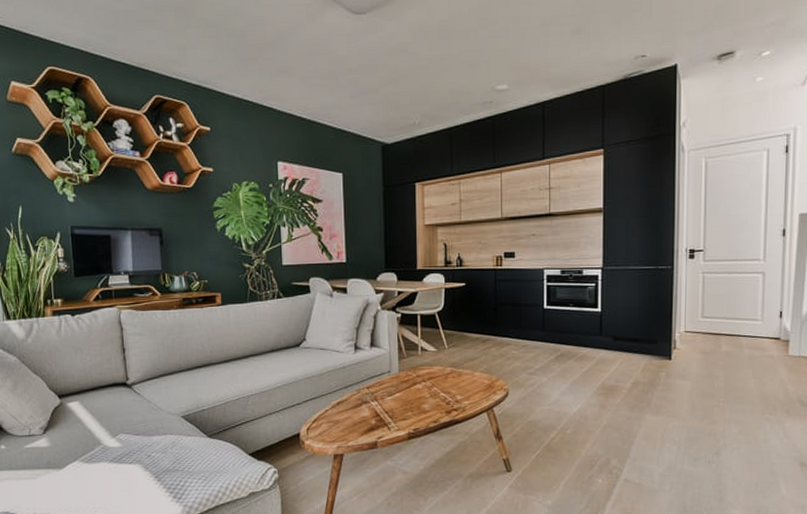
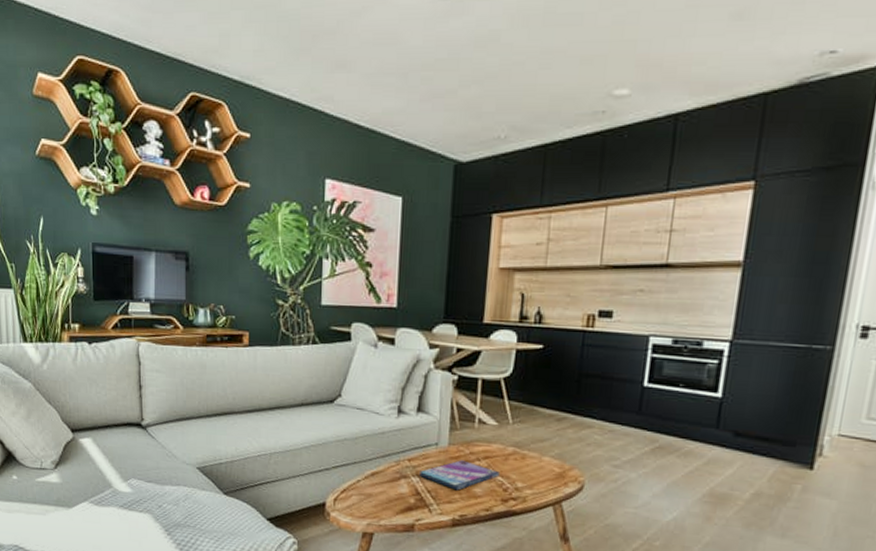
video game case: none [376,383,442,409] -> present [418,460,499,491]

